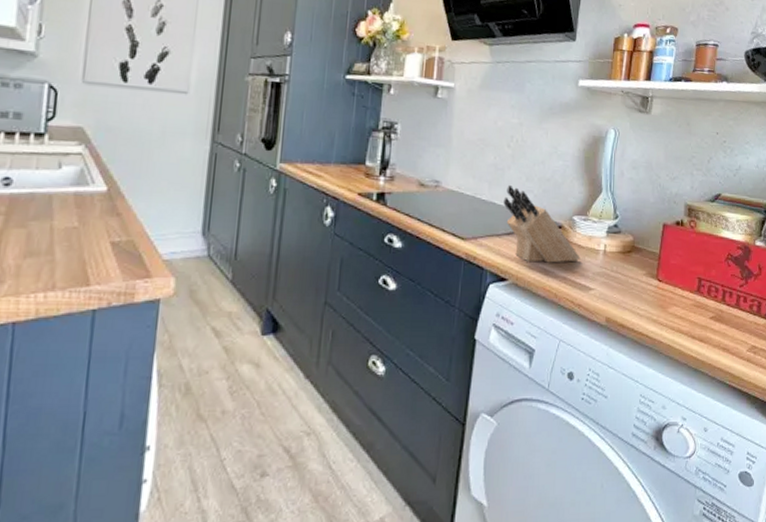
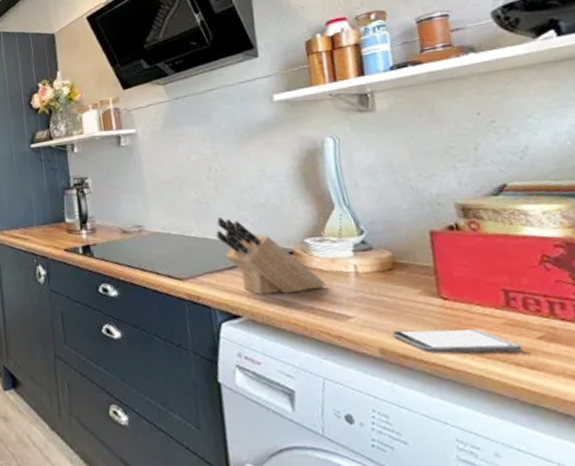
smartphone: none [618,304,699,327] -> present [392,328,523,354]

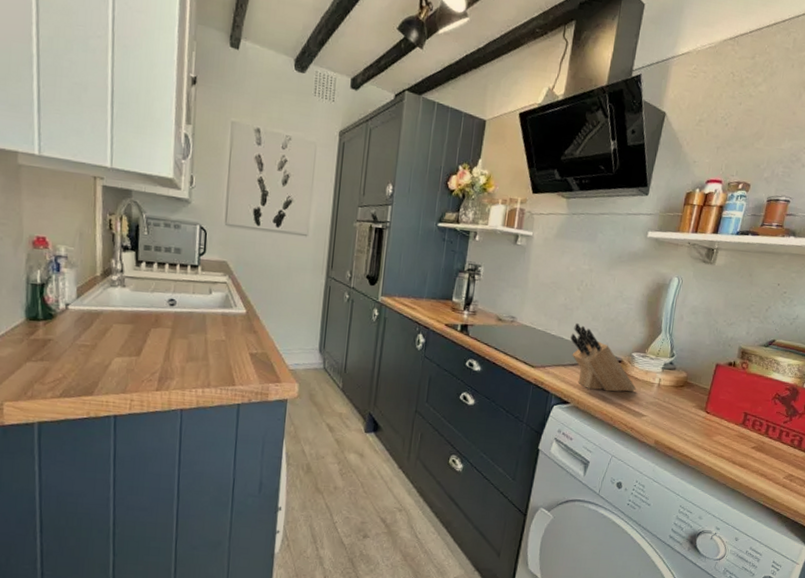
smartphone: present [392,328,523,354] -> none [667,430,741,454]

